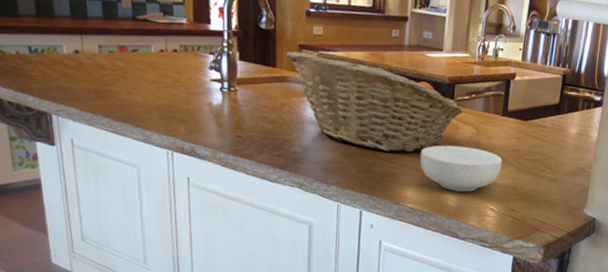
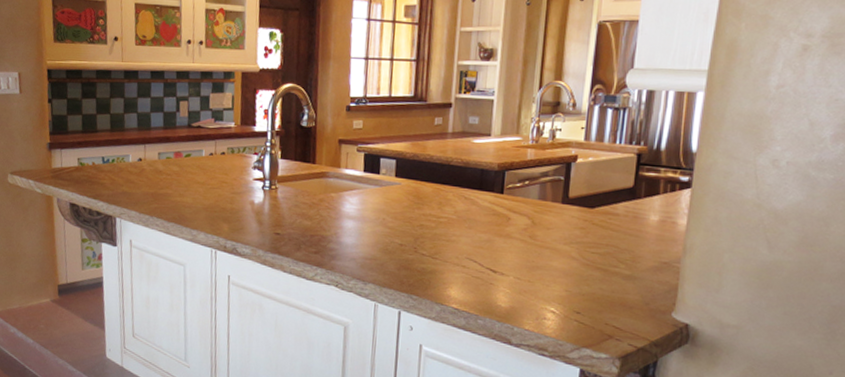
fruit basket: present [285,51,463,153] -> none [325,146,515,247]
cereal bowl: present [420,145,503,192] -> none [465,238,564,292]

